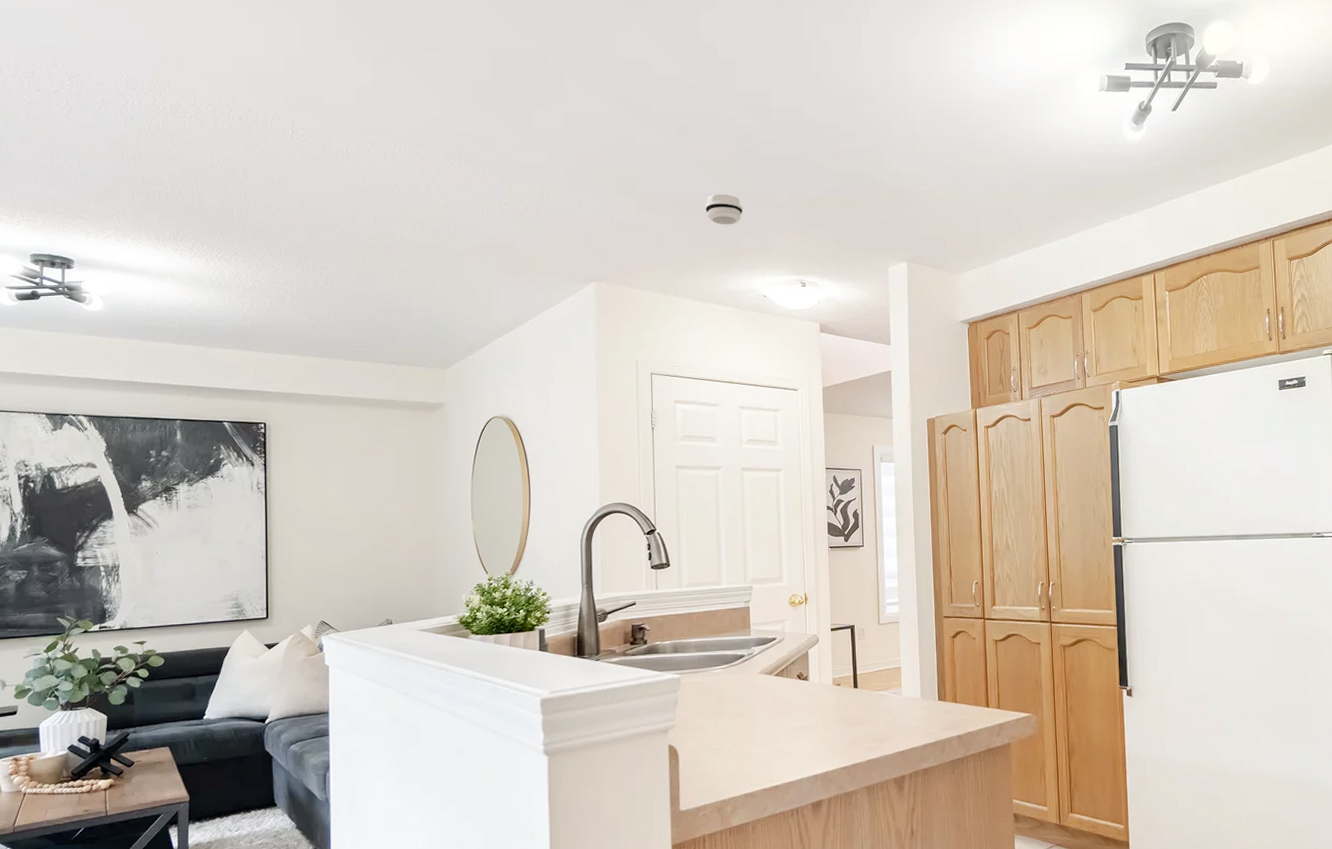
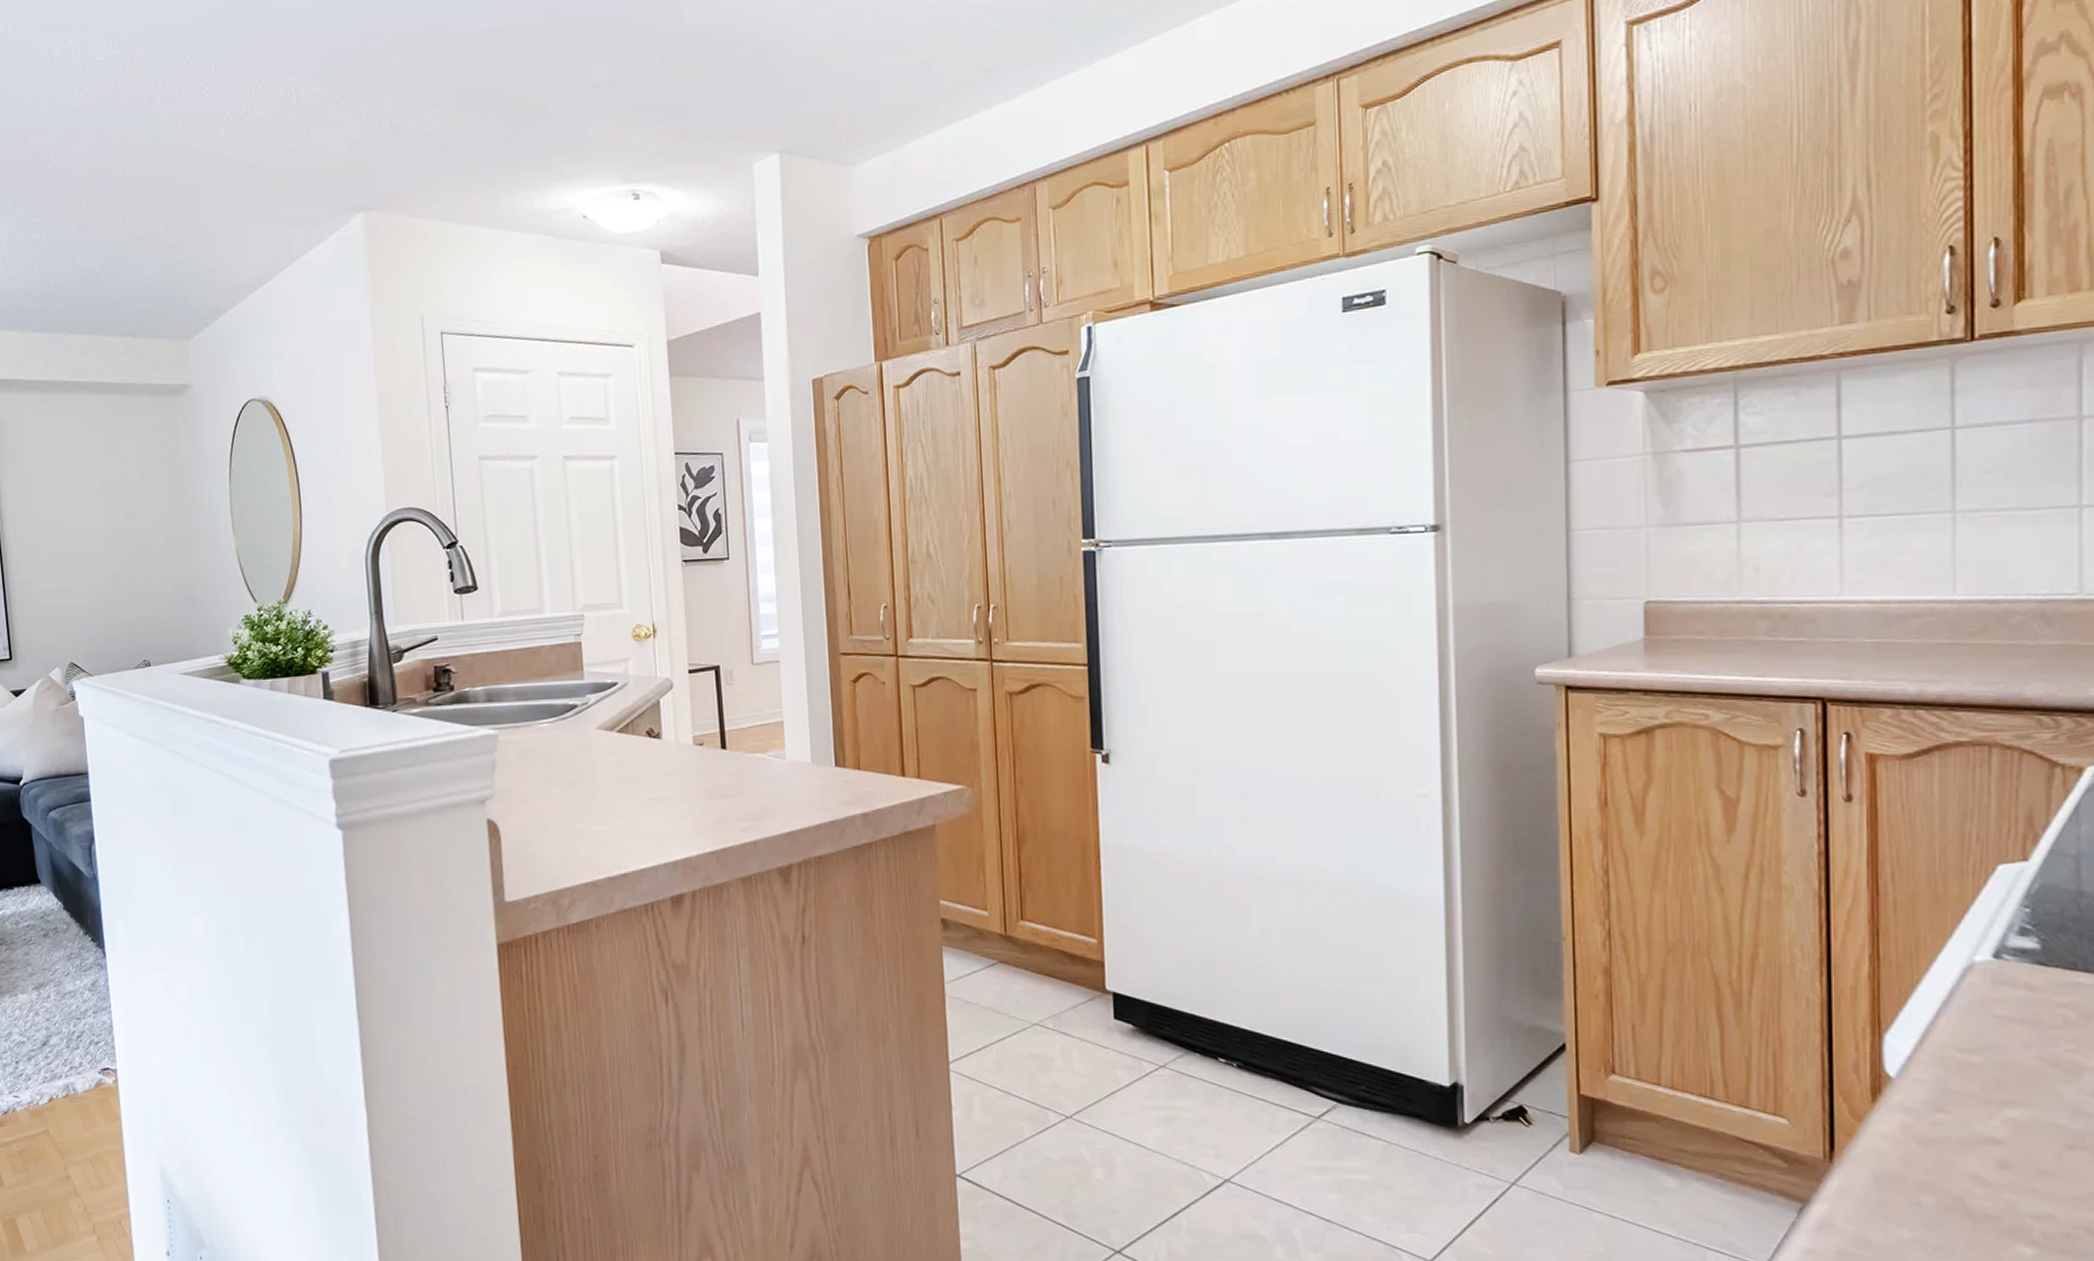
smoke detector: present [705,194,743,225] -> none [500,74,551,120]

